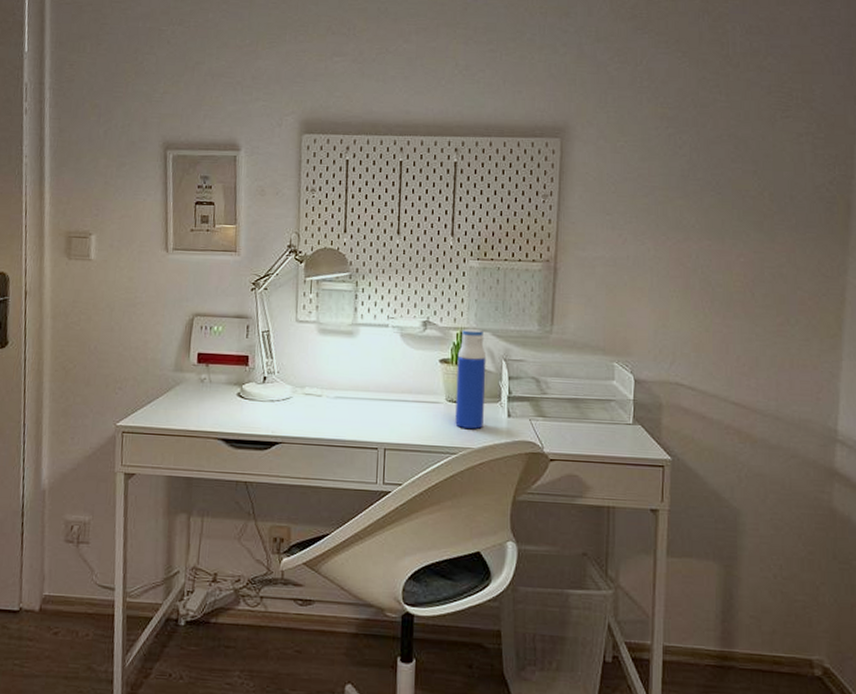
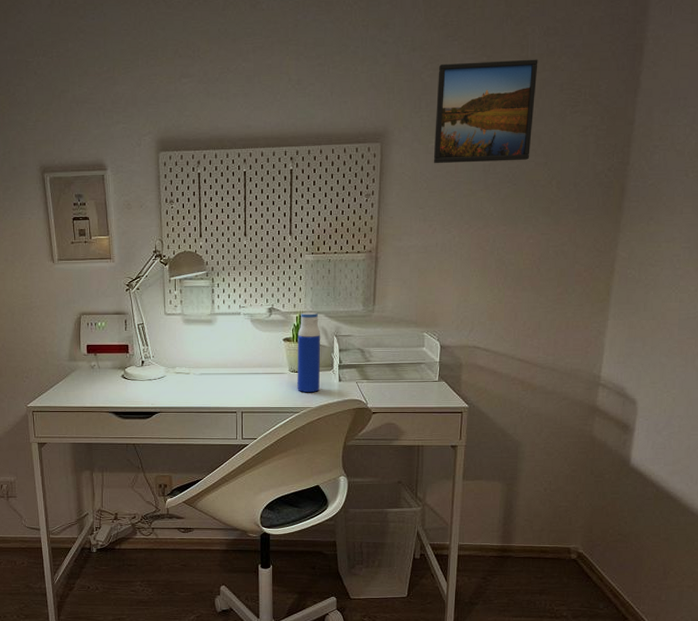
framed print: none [622,57,741,167] -> present [433,59,538,164]

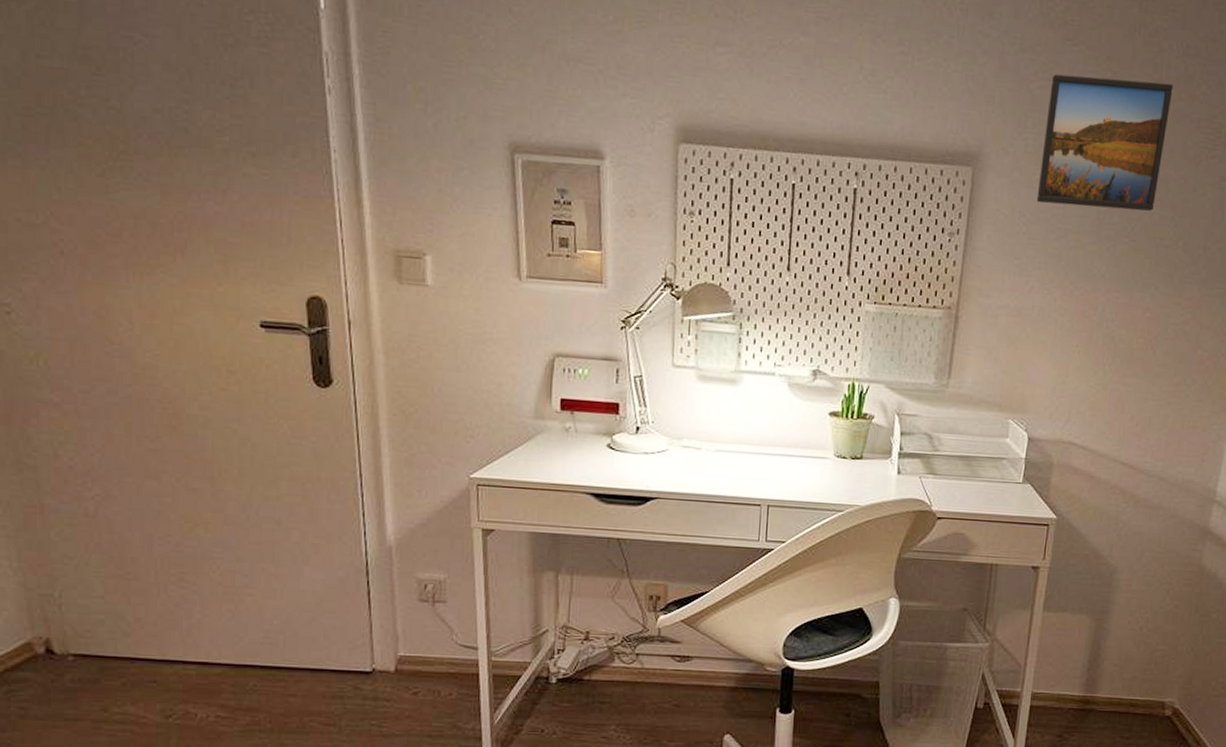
water bottle: present [297,312,321,392] -> none [843,380,879,486]

